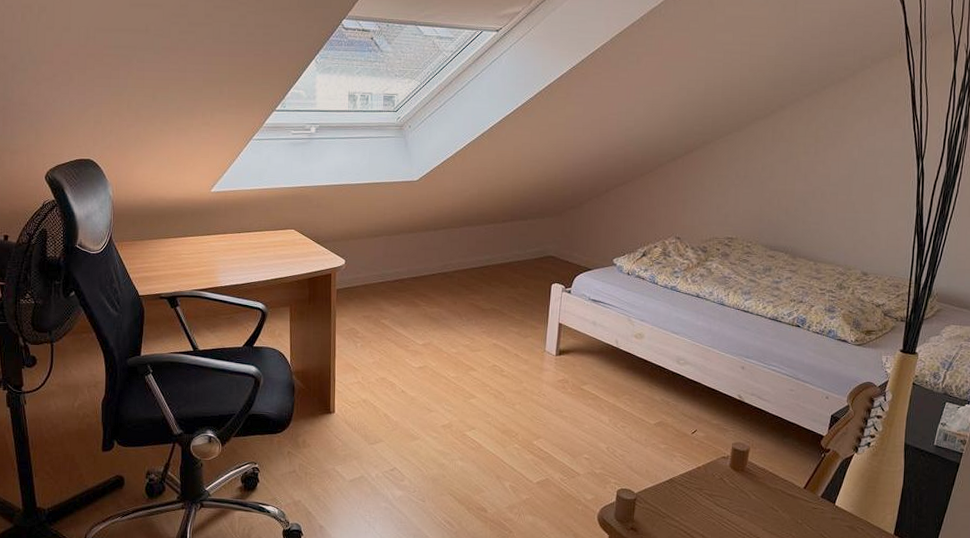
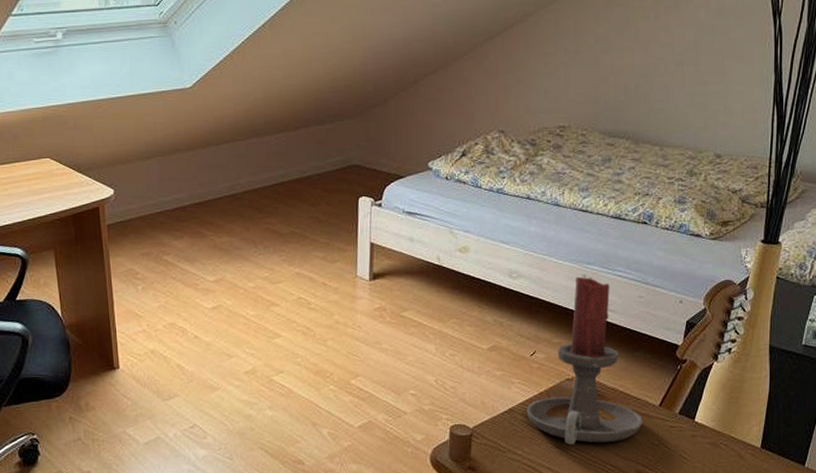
candle holder: none [685,367,788,517] -> present [526,276,643,445]

